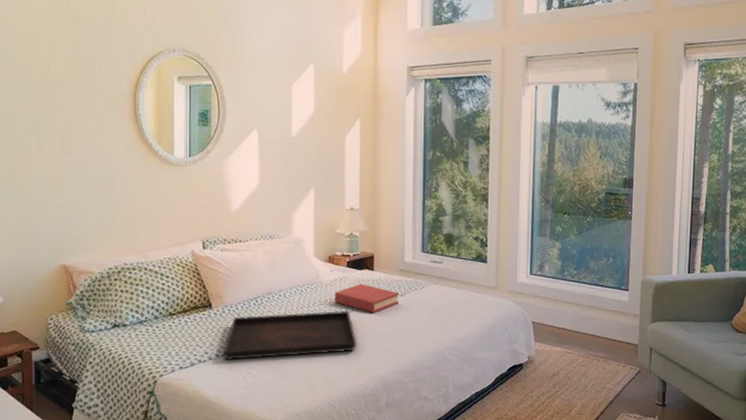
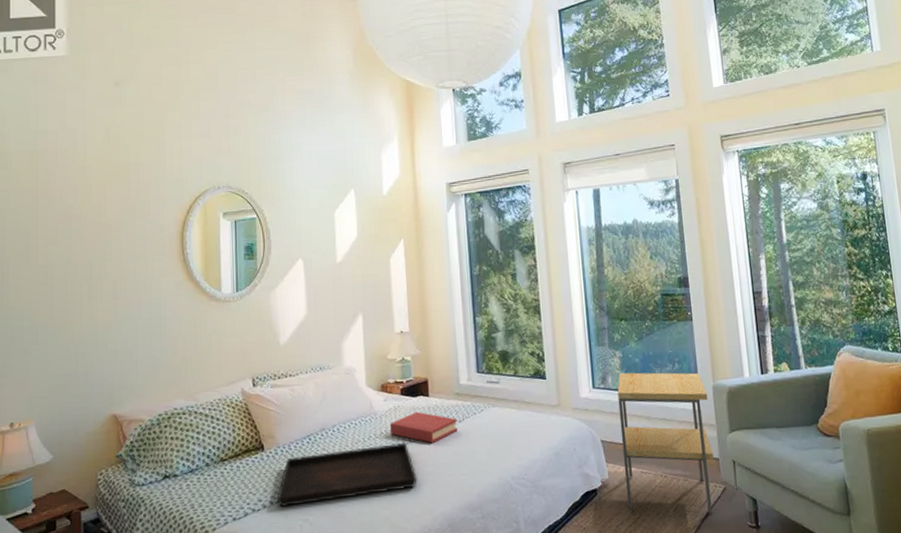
side table: none [550,263,636,392] -> present [617,372,714,514]

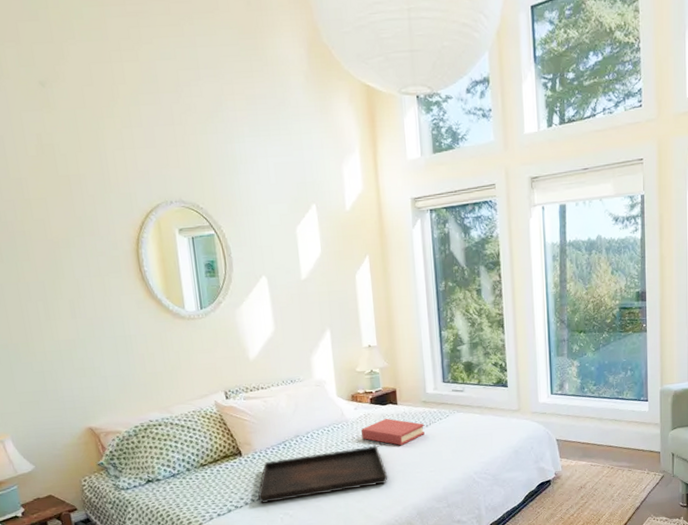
side table: present [617,372,714,514] -> none [573,379,656,497]

